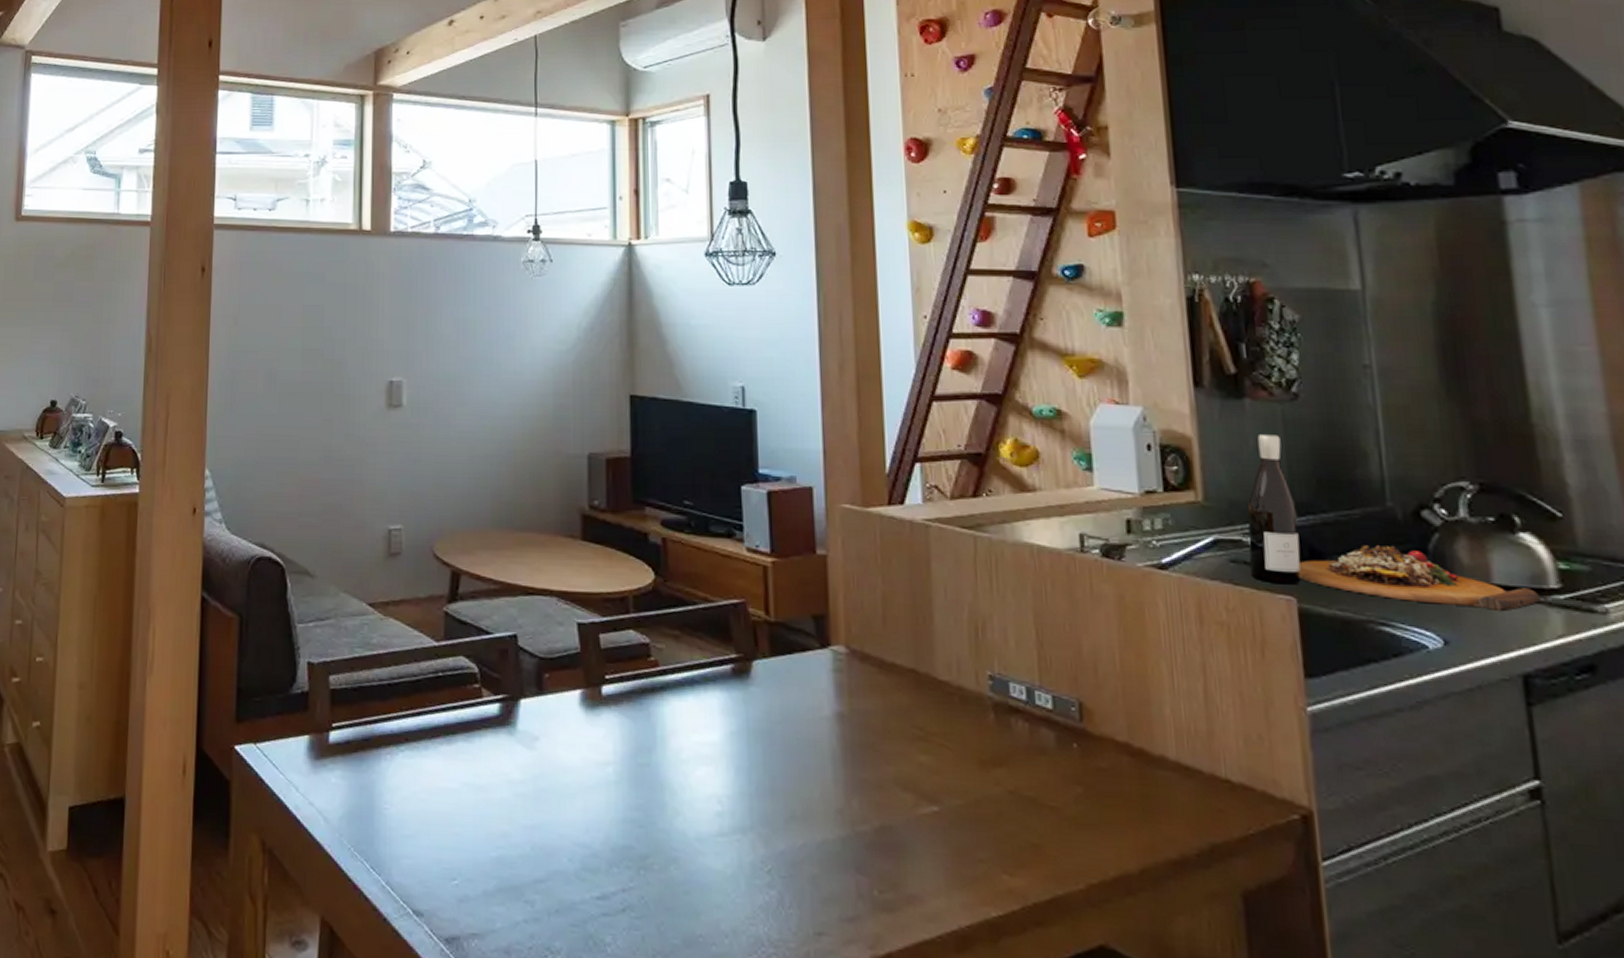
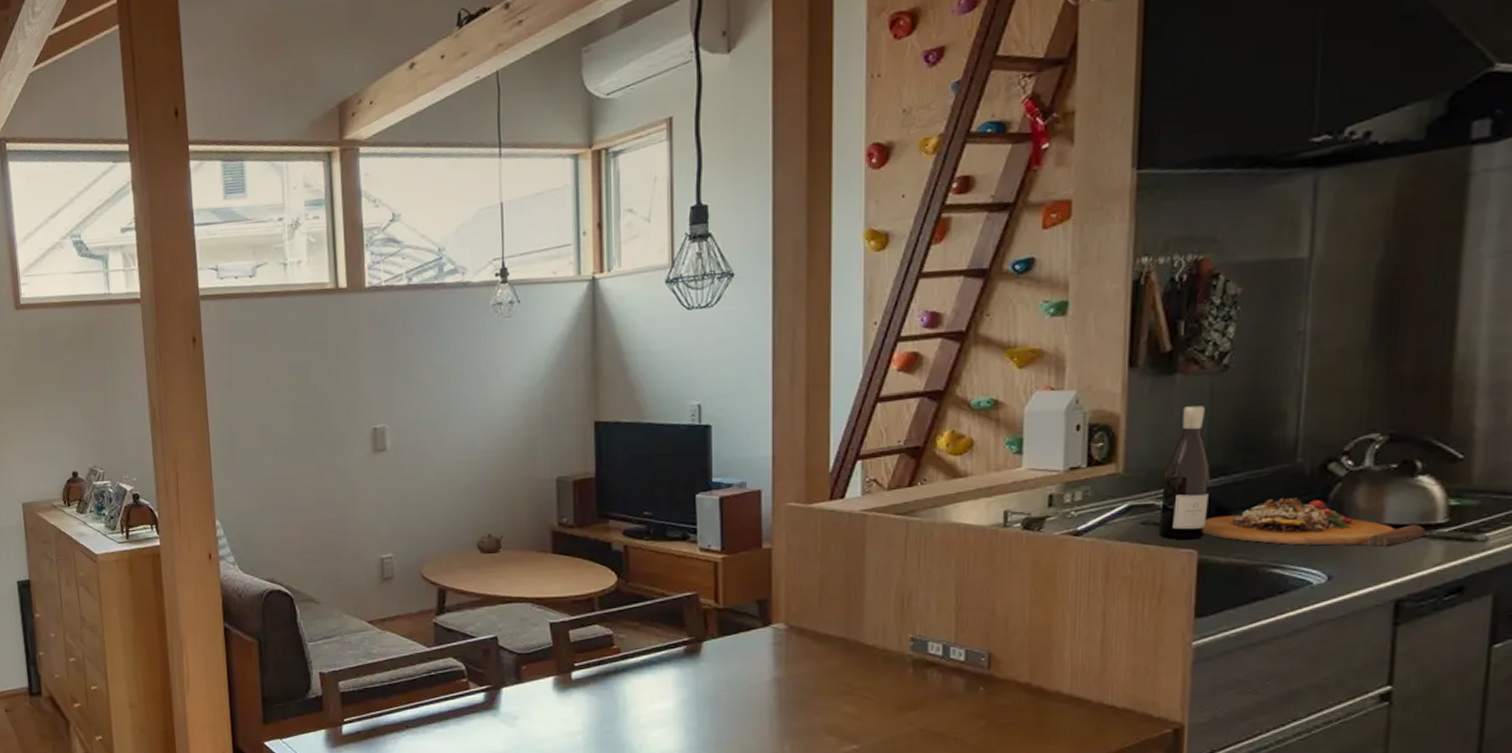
teapot: none [496,511,528,535] -> present [476,533,504,554]

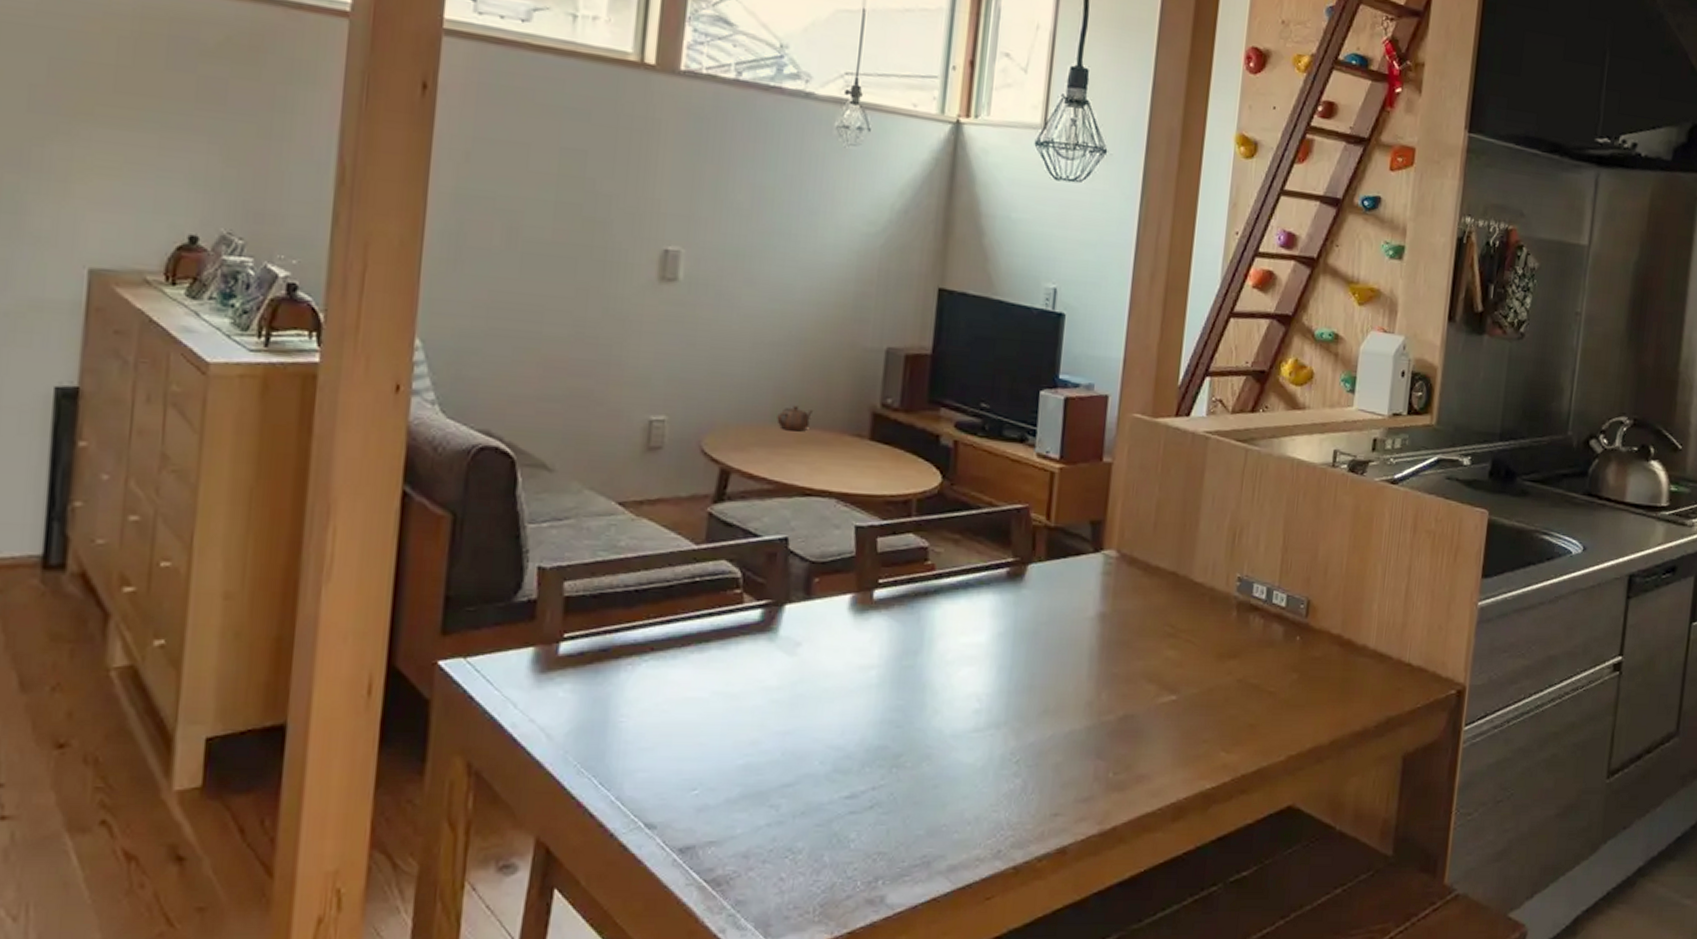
bottle: present [1158,405,1211,540] -> none [1459,368,1504,500]
cutting board: present [1203,497,1427,547] -> none [1494,467,1654,524]

